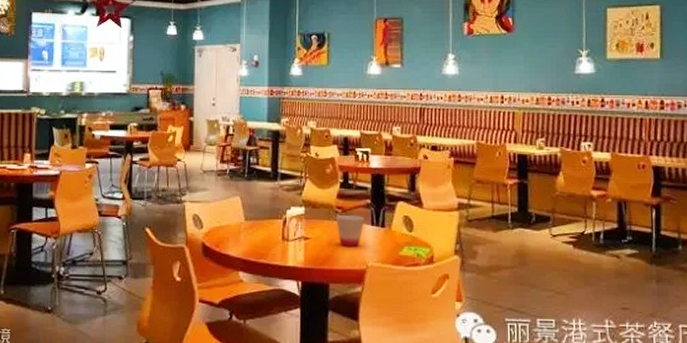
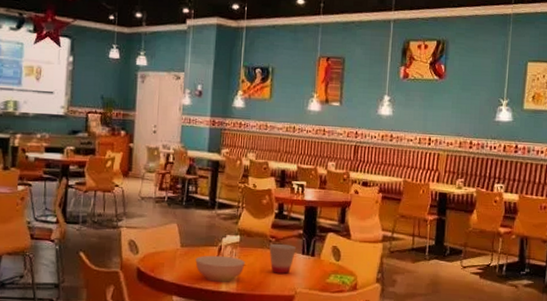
bowl: none [260,228,312,257] -> present [195,255,245,282]

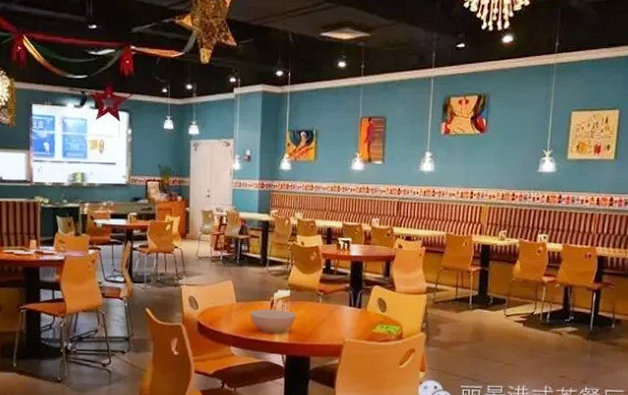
cup: present [269,243,297,275] -> none [318,297,344,326]

